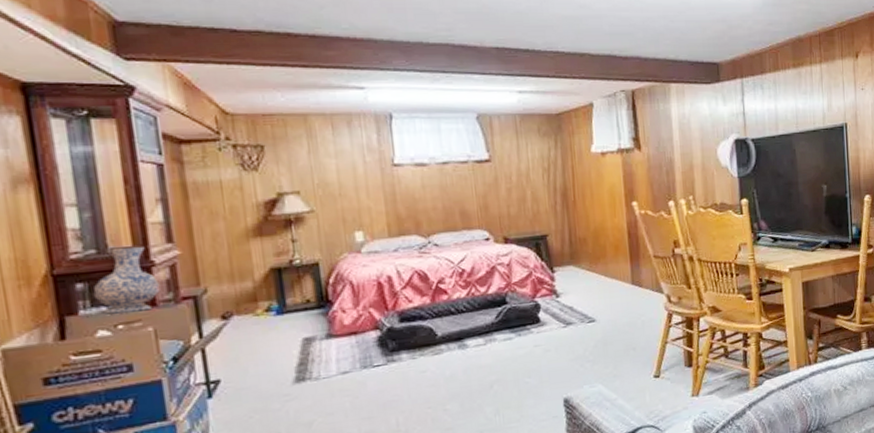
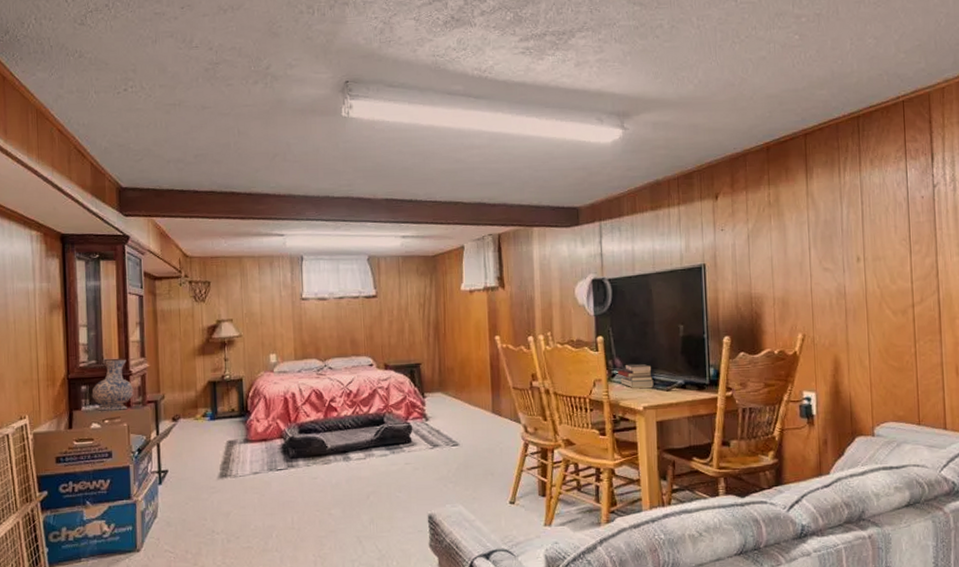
books: none [763,225,799,252] -> present [618,364,654,389]

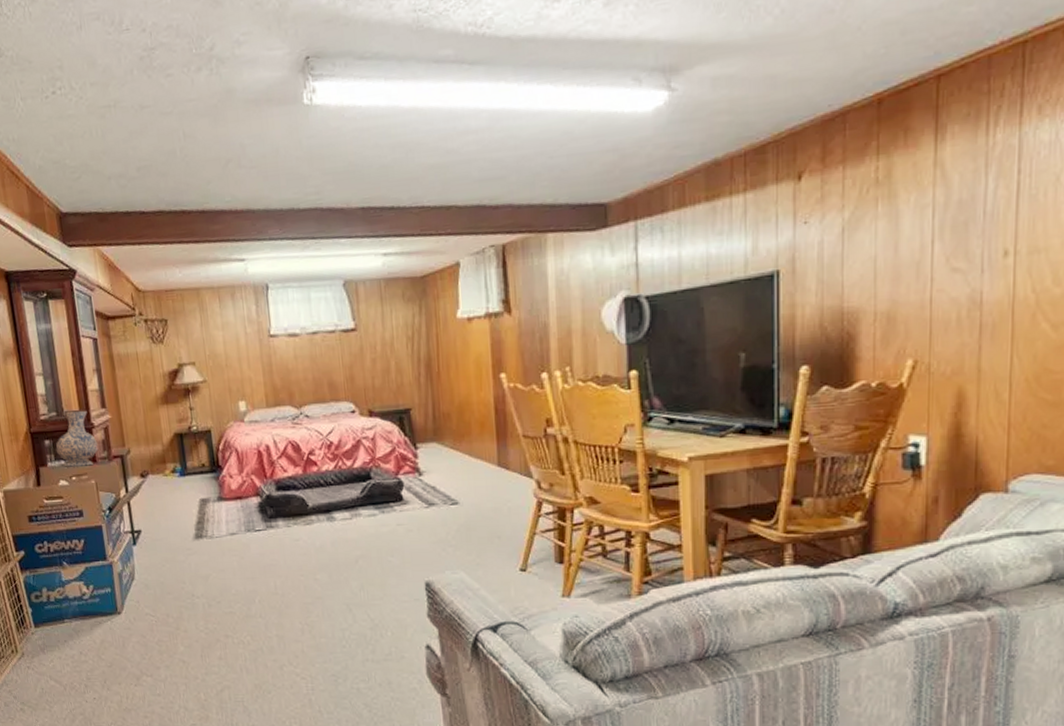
books: present [618,364,654,389] -> none [656,404,703,436]

